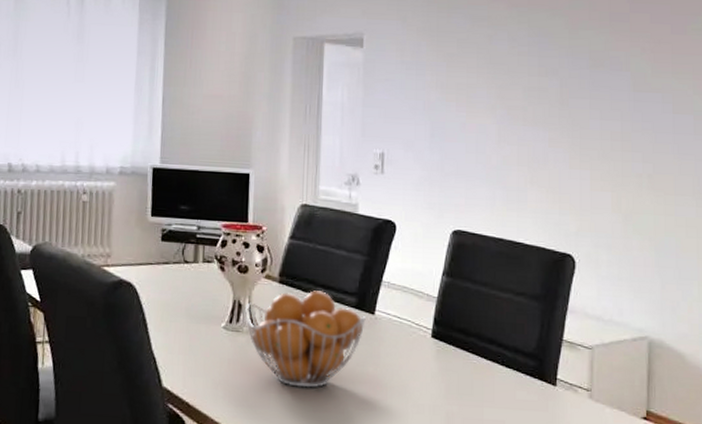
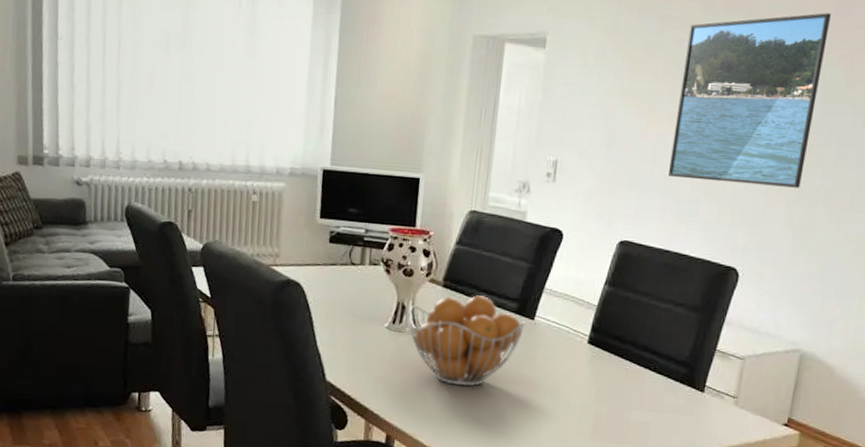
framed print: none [494,10,627,174] -> present [668,13,831,188]

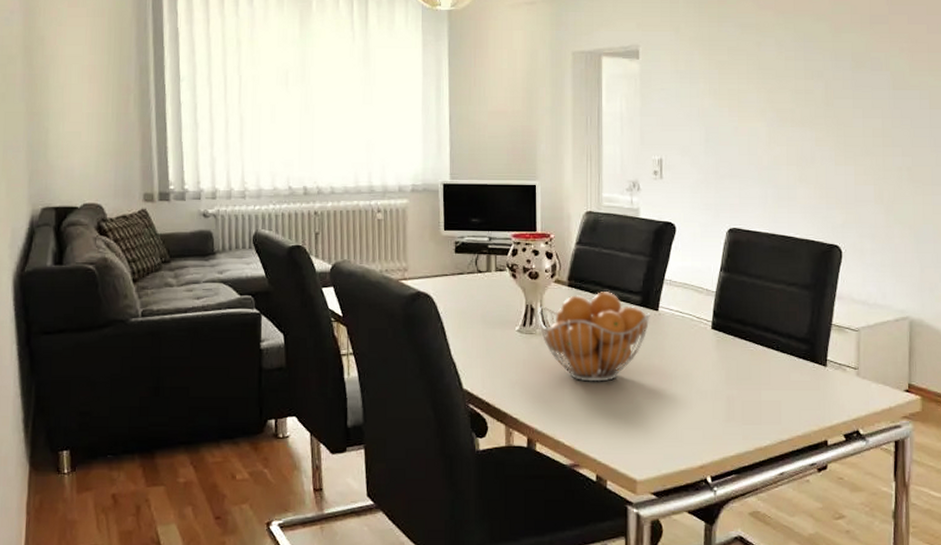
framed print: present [668,13,831,188] -> none [764,12,887,167]

